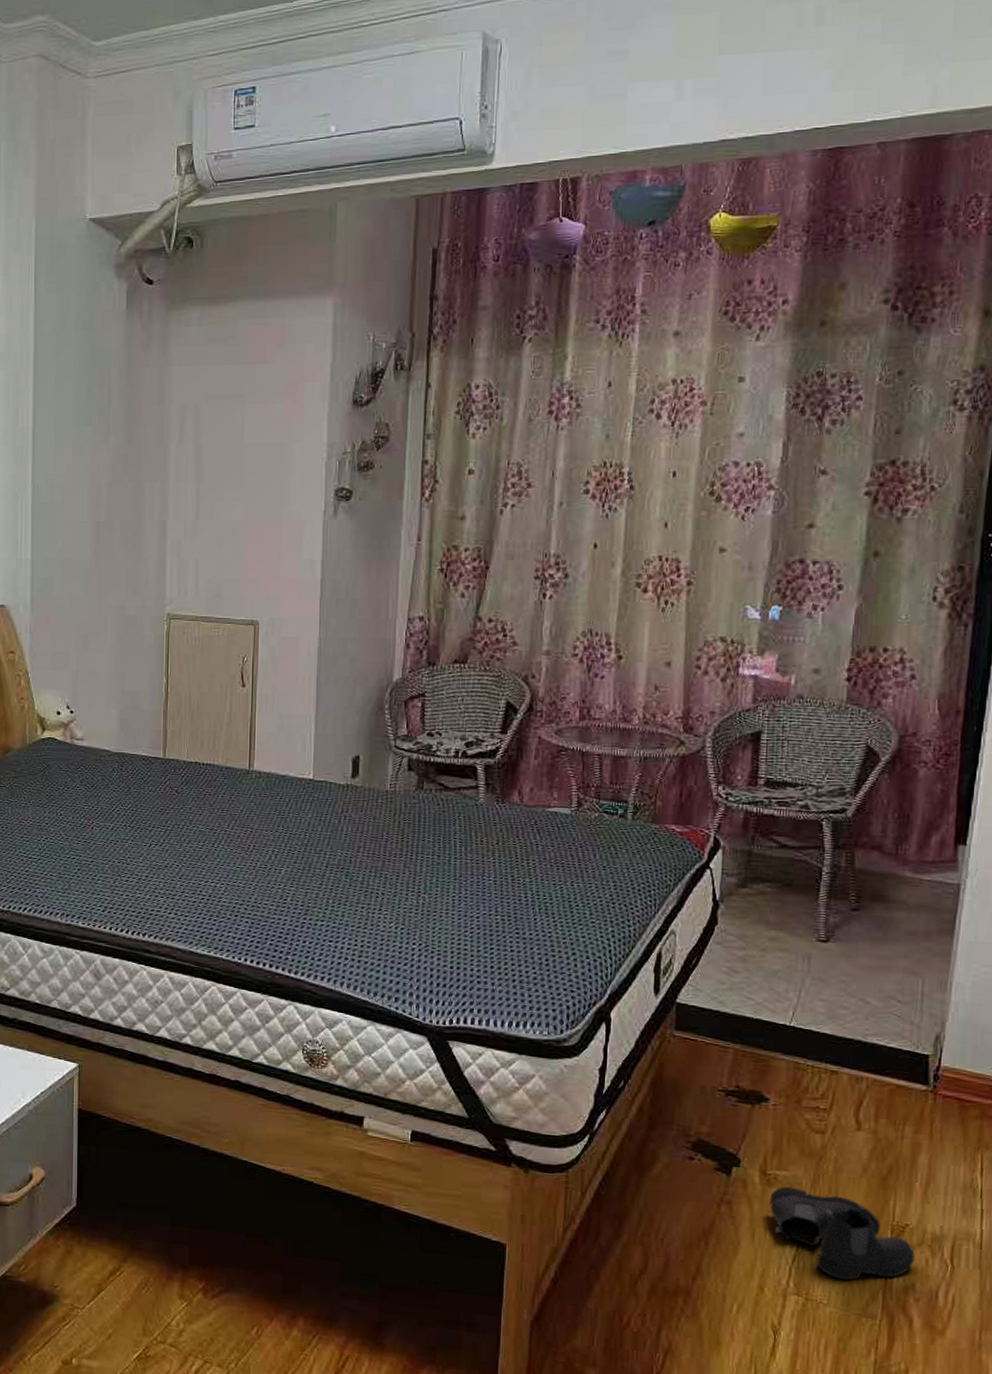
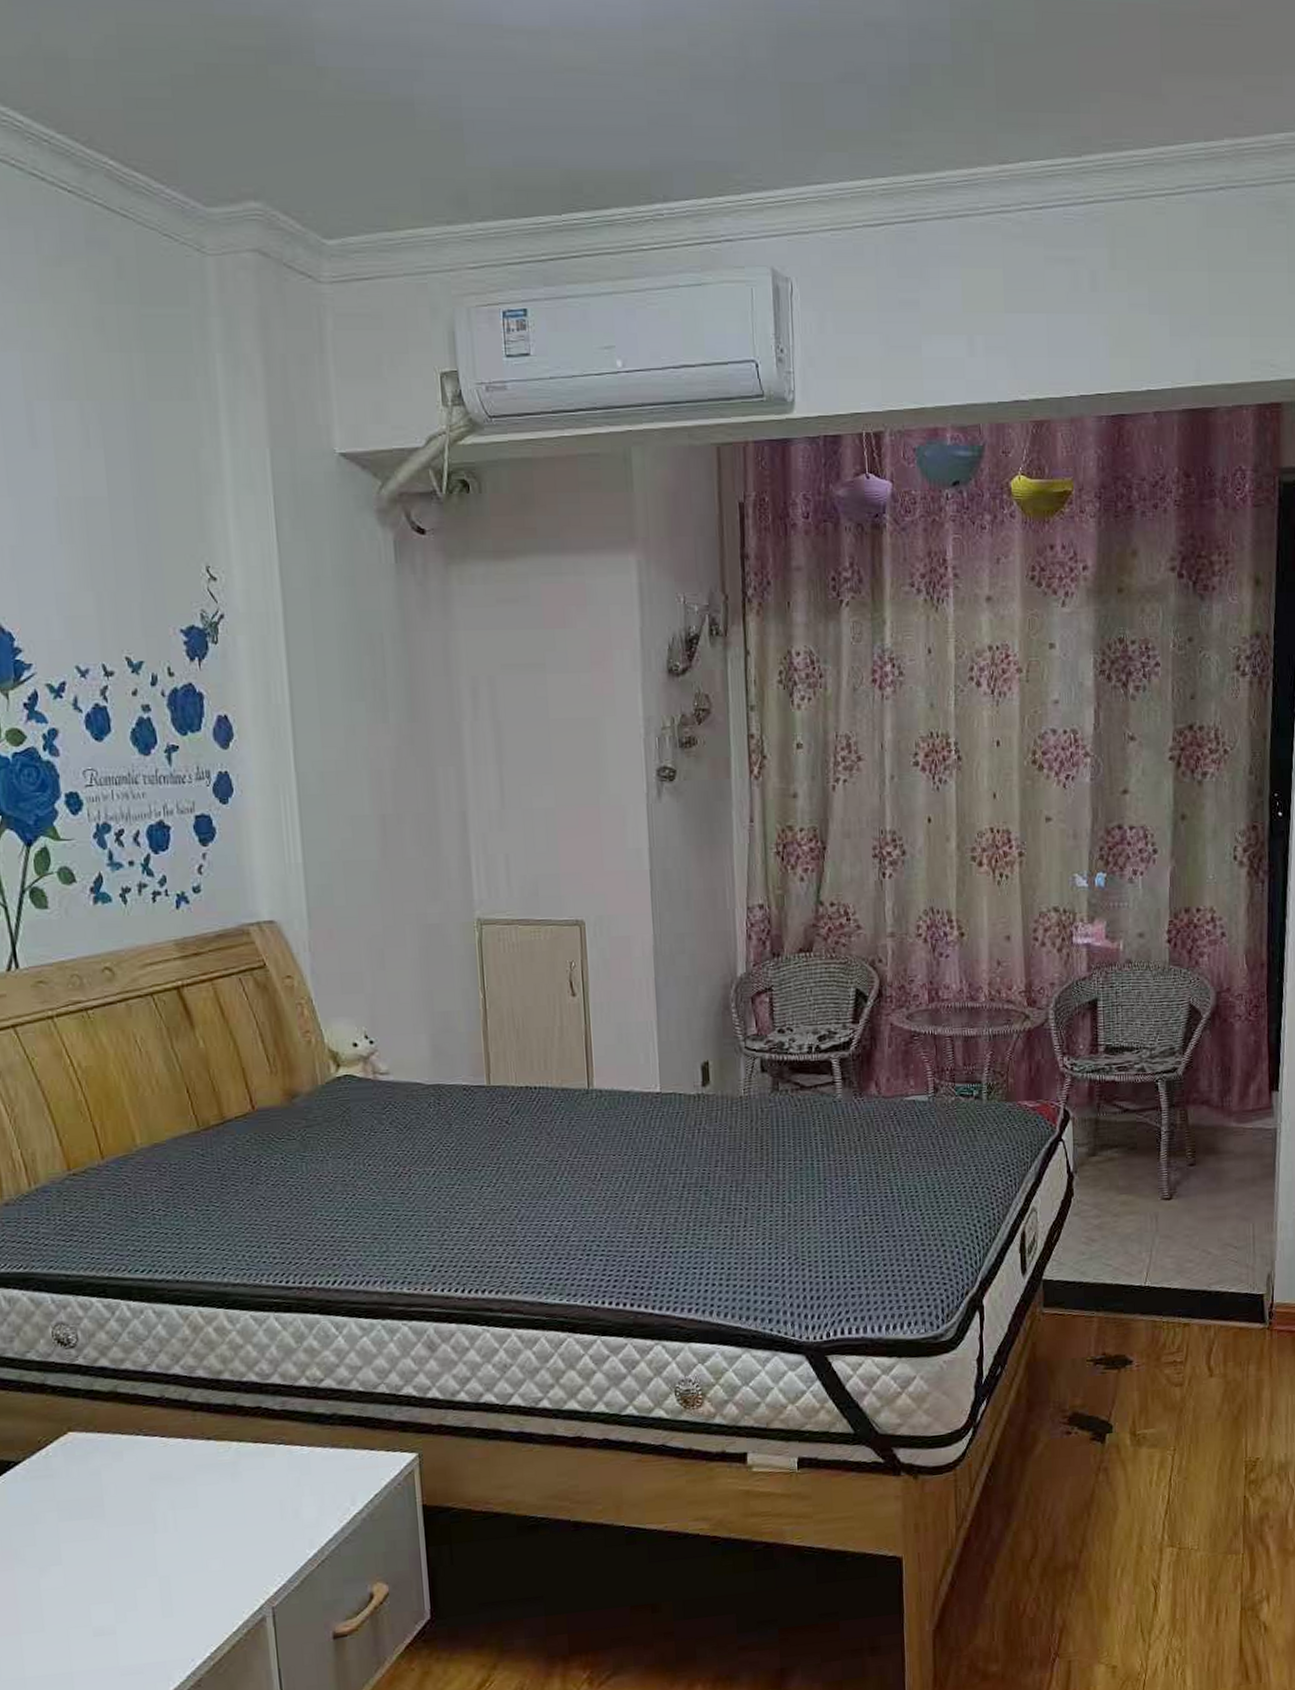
boots: present [769,1186,915,1280] -> none [1141,1442,1266,1523]

